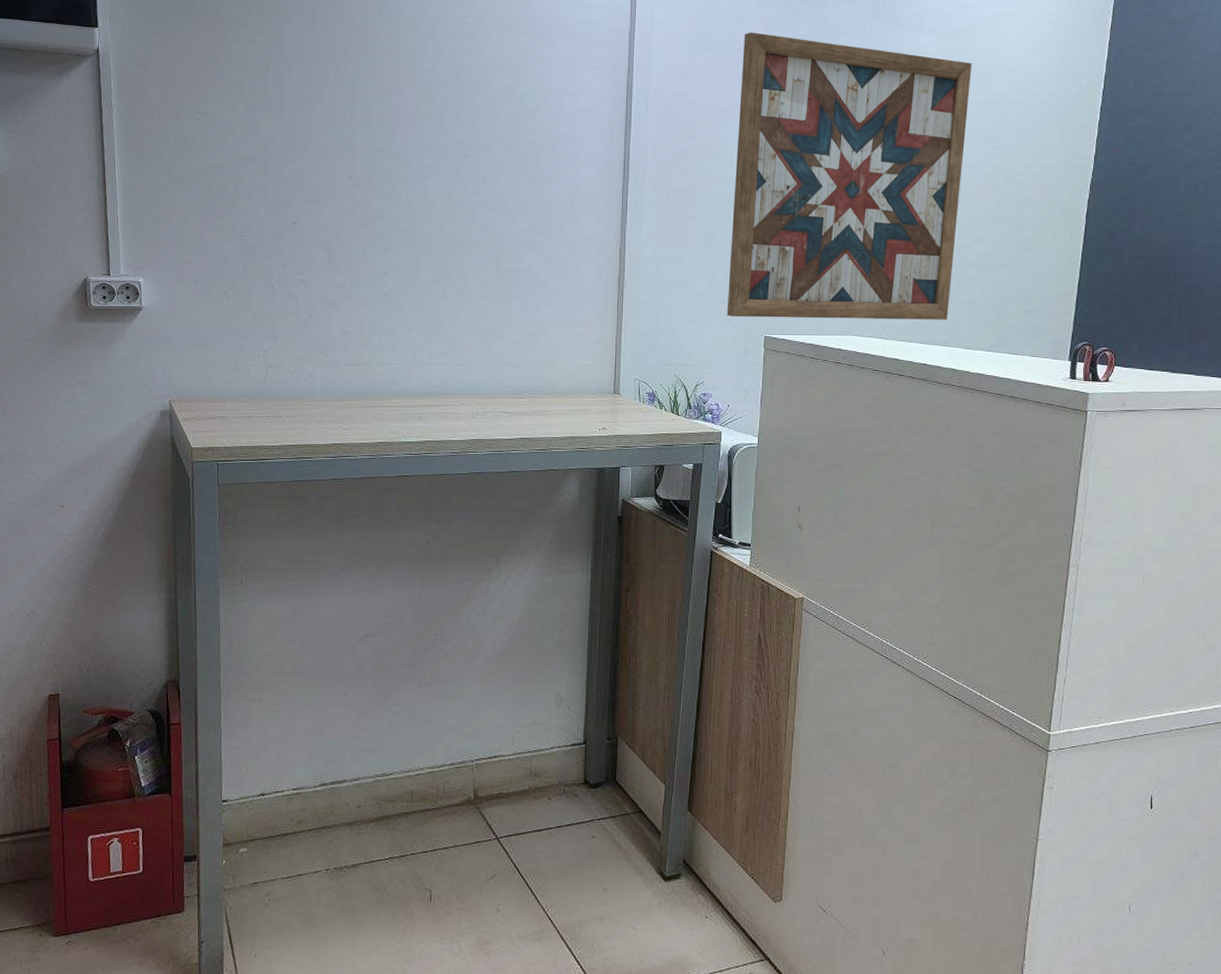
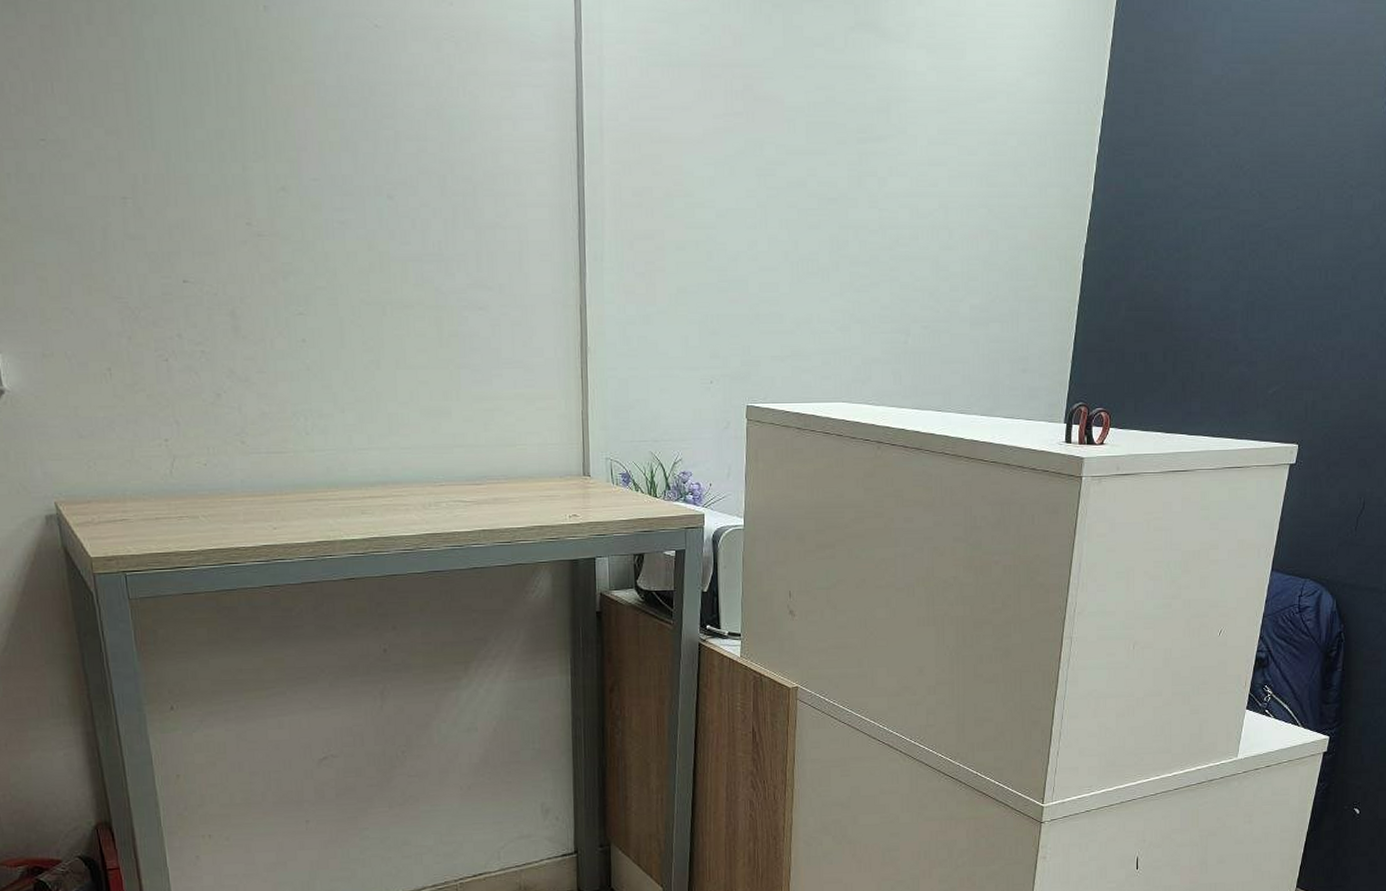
wall art: present [727,32,972,320] -> none [704,43,964,385]

